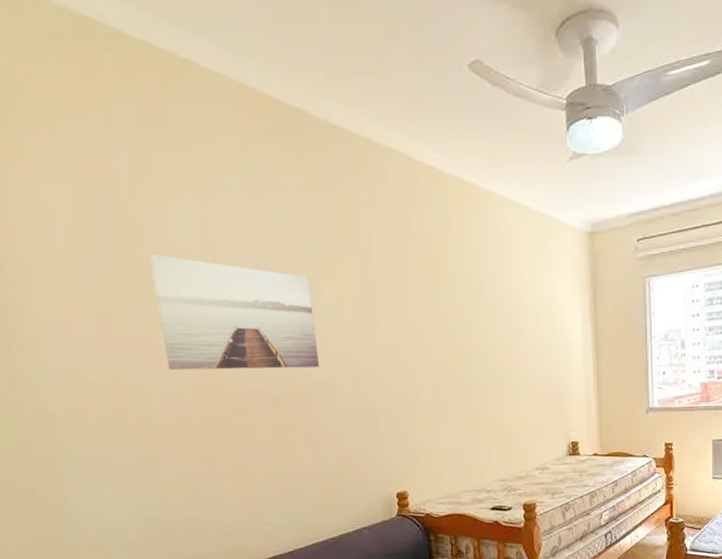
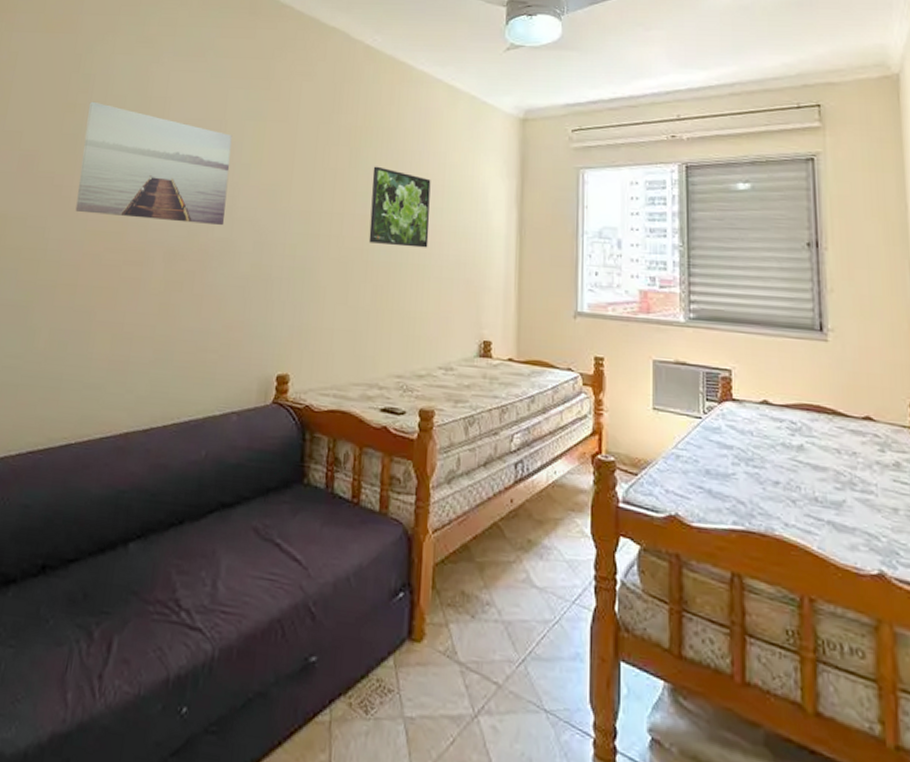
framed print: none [453,294,515,369] -> present [368,166,431,248]

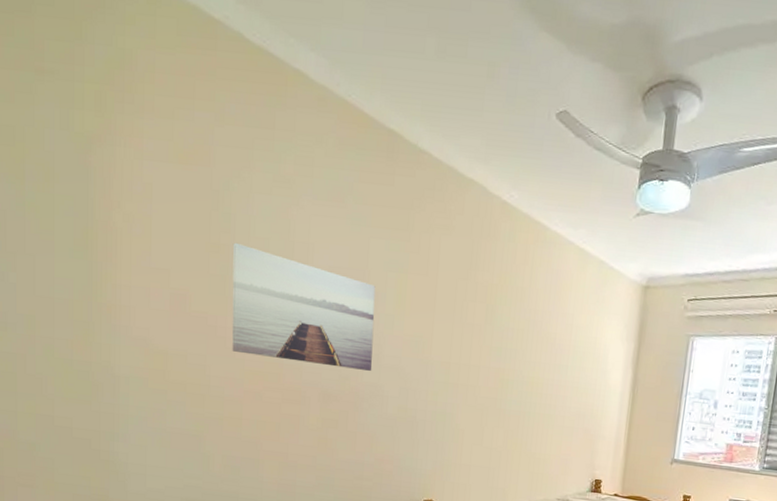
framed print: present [368,166,431,248] -> none [501,323,559,400]

